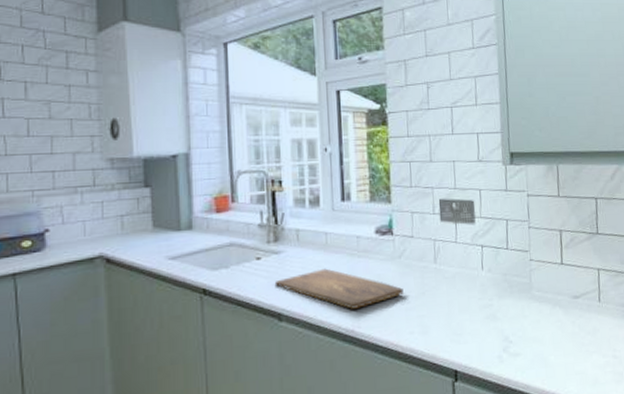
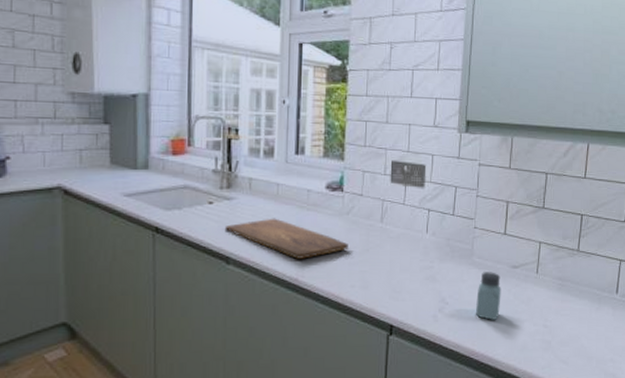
saltshaker: none [540,304,566,357] -> present [476,272,501,321]

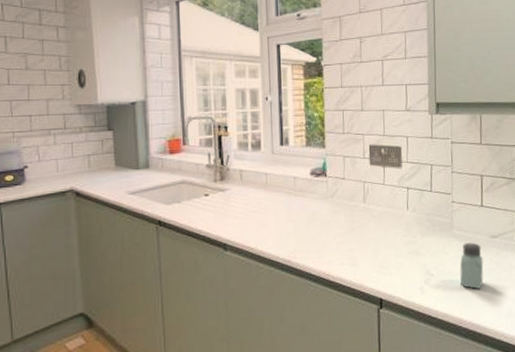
cutting board: present [224,218,348,259] -> none [220,205,335,242]

